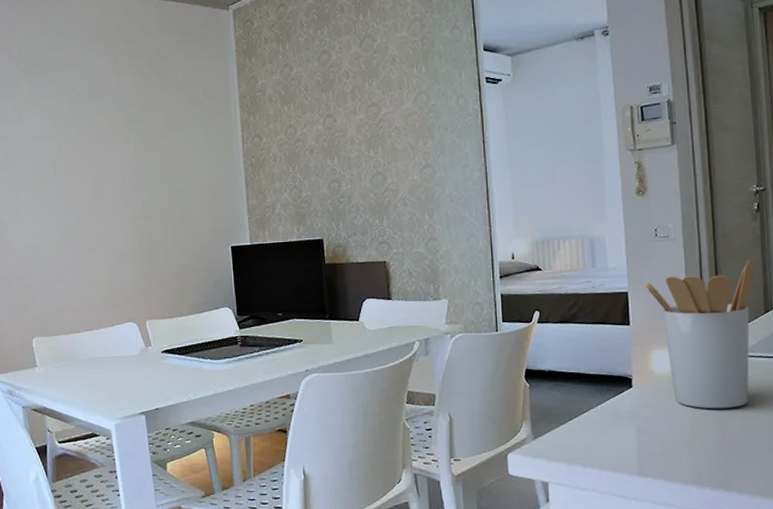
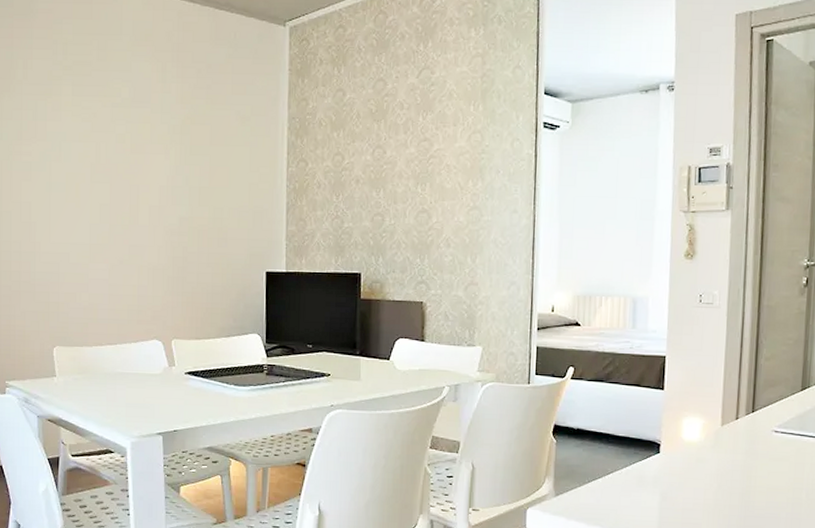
utensil holder: present [644,260,756,409] -> none [683,335,798,483]

